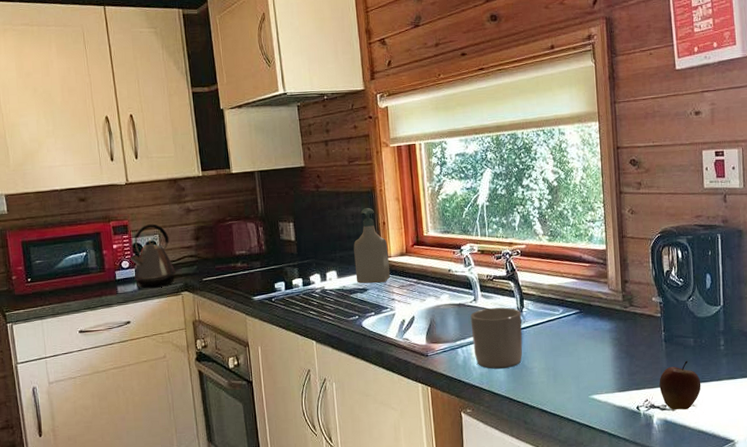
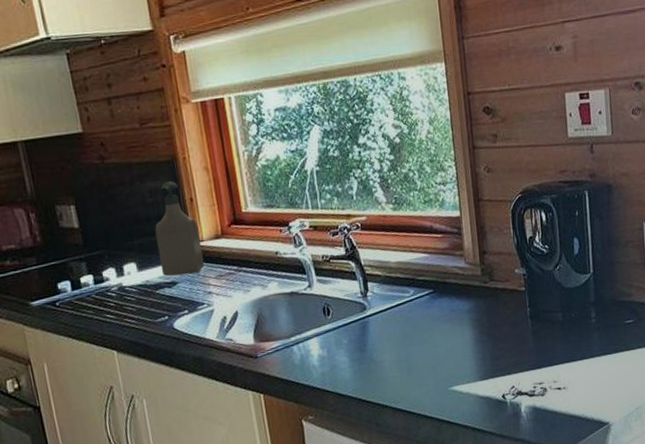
mug: present [470,307,523,369] -> none [305,292,370,367]
fruit: present [659,360,701,410] -> none [526,338,572,395]

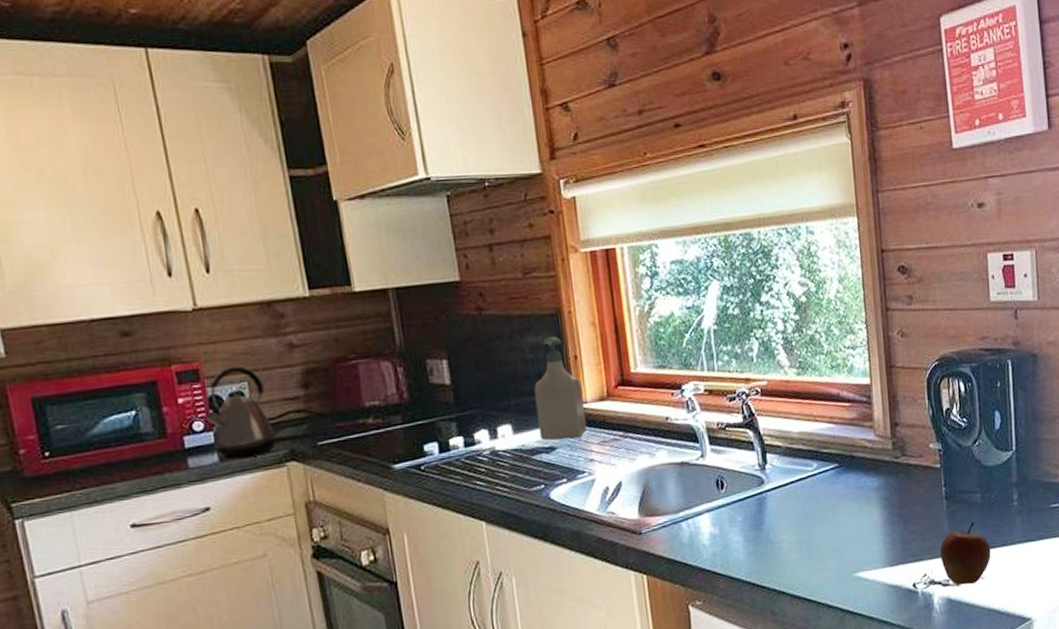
fruit: none [526,338,572,395] -> present [940,521,991,585]

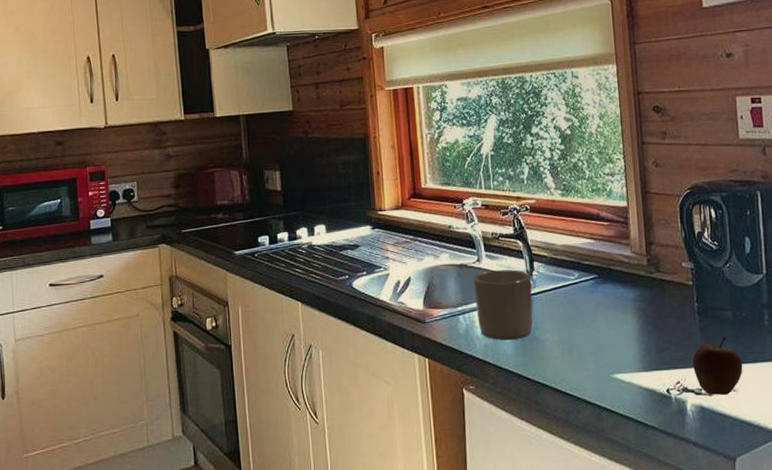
kettle: present [204,366,276,460] -> none [105,170,153,240]
soap bottle: present [534,336,586,441] -> none [344,155,384,239]
mug: none [696,464,767,547] -> present [473,270,533,340]

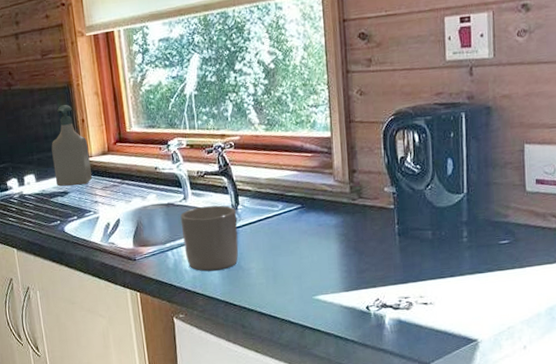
soap bottle: none [344,155,384,239] -> present [51,104,92,187]
fruit: present [692,336,743,395] -> none [392,255,440,309]

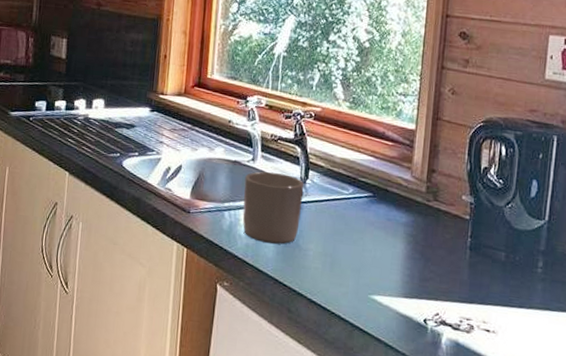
soap bottle: present [51,104,92,187] -> none [124,36,166,122]

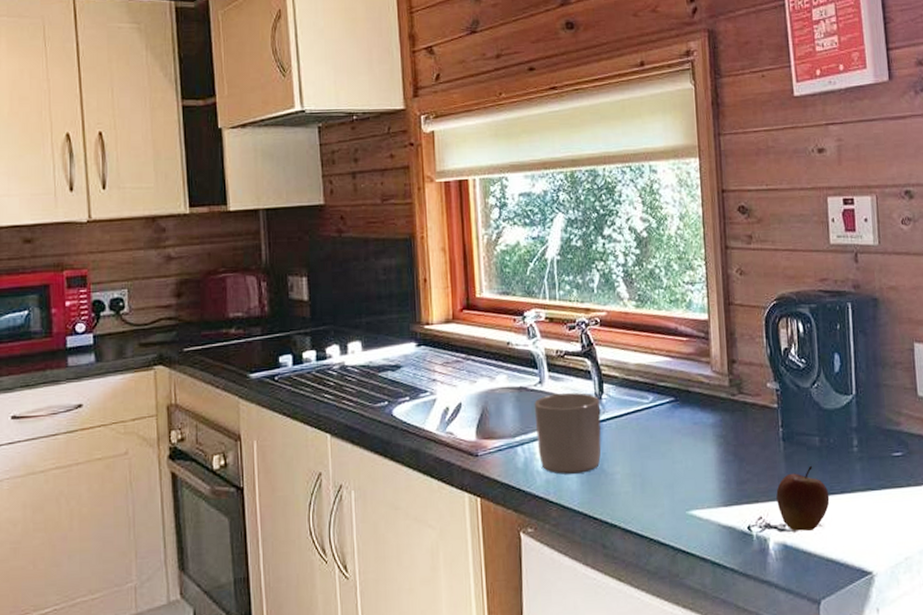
fruit: none [455,277,507,335] -> present [776,465,830,531]

